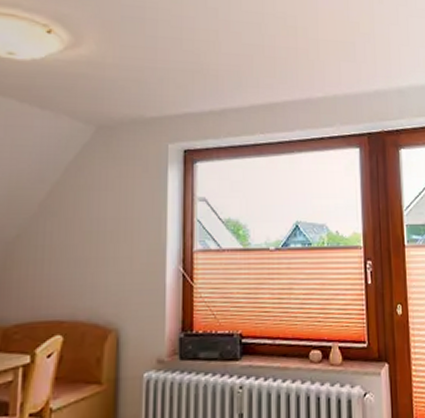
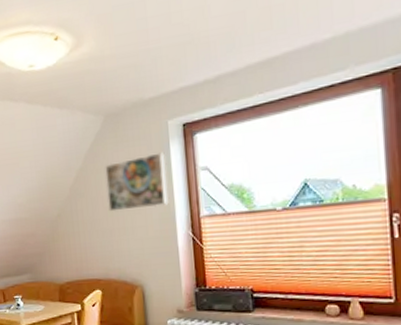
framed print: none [87,176,161,237] -> present [105,152,169,212]

